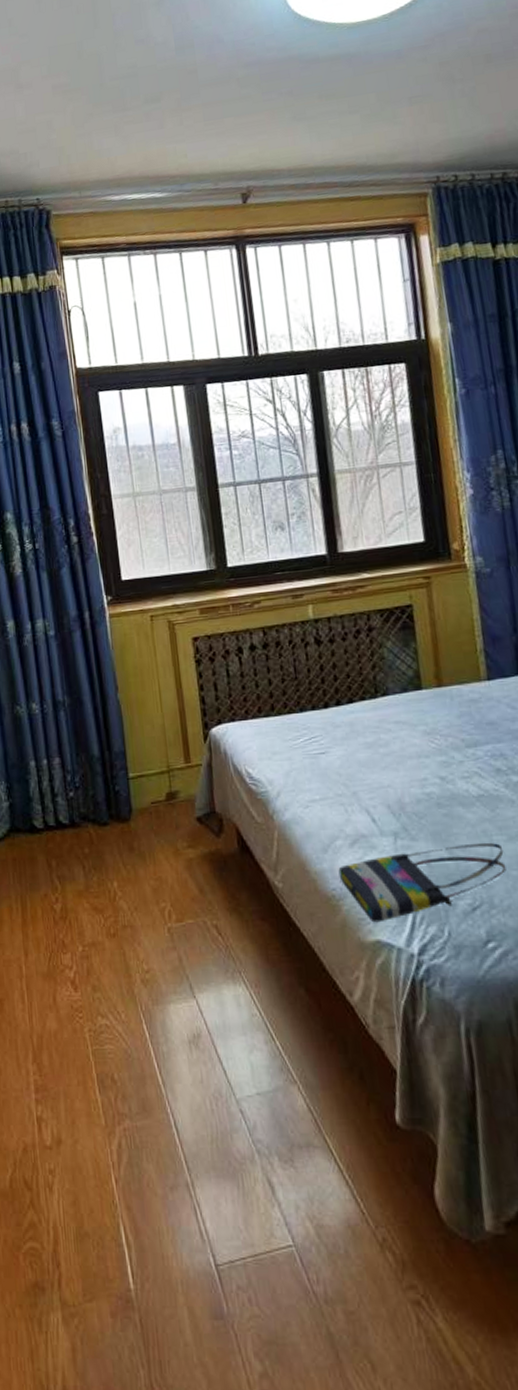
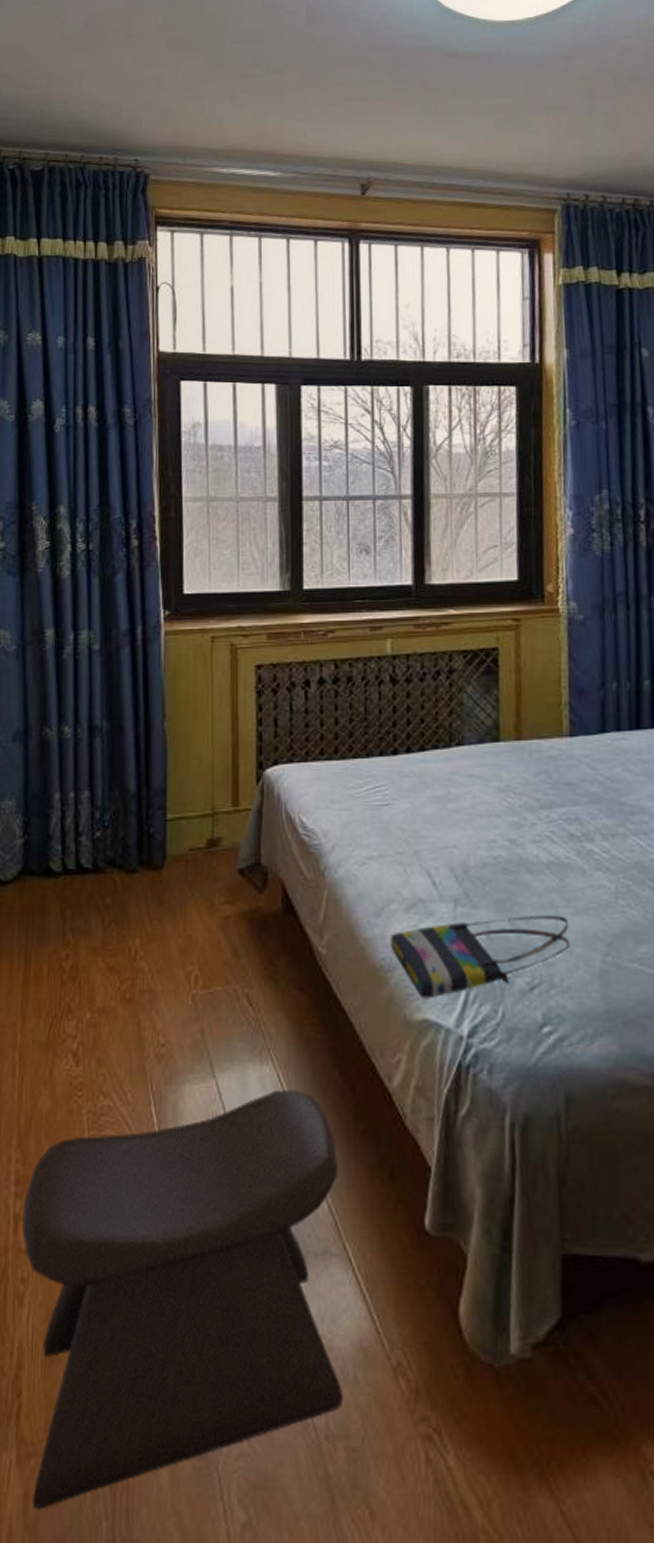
stool: none [43,1006,338,1360] -> present [22,1089,344,1510]

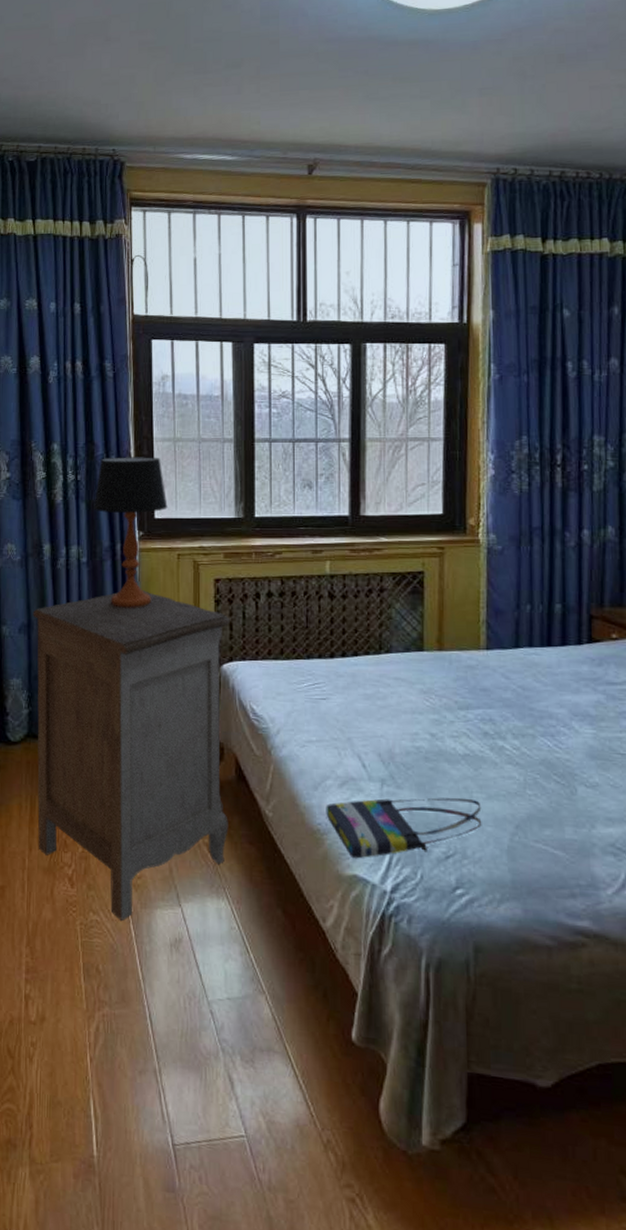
stool: present [22,1089,344,1510] -> none [31,920,283,1213]
nightstand: none [31,682,274,1103] -> present [33,590,230,920]
table lamp: none [109,520,199,705] -> present [93,457,168,608]

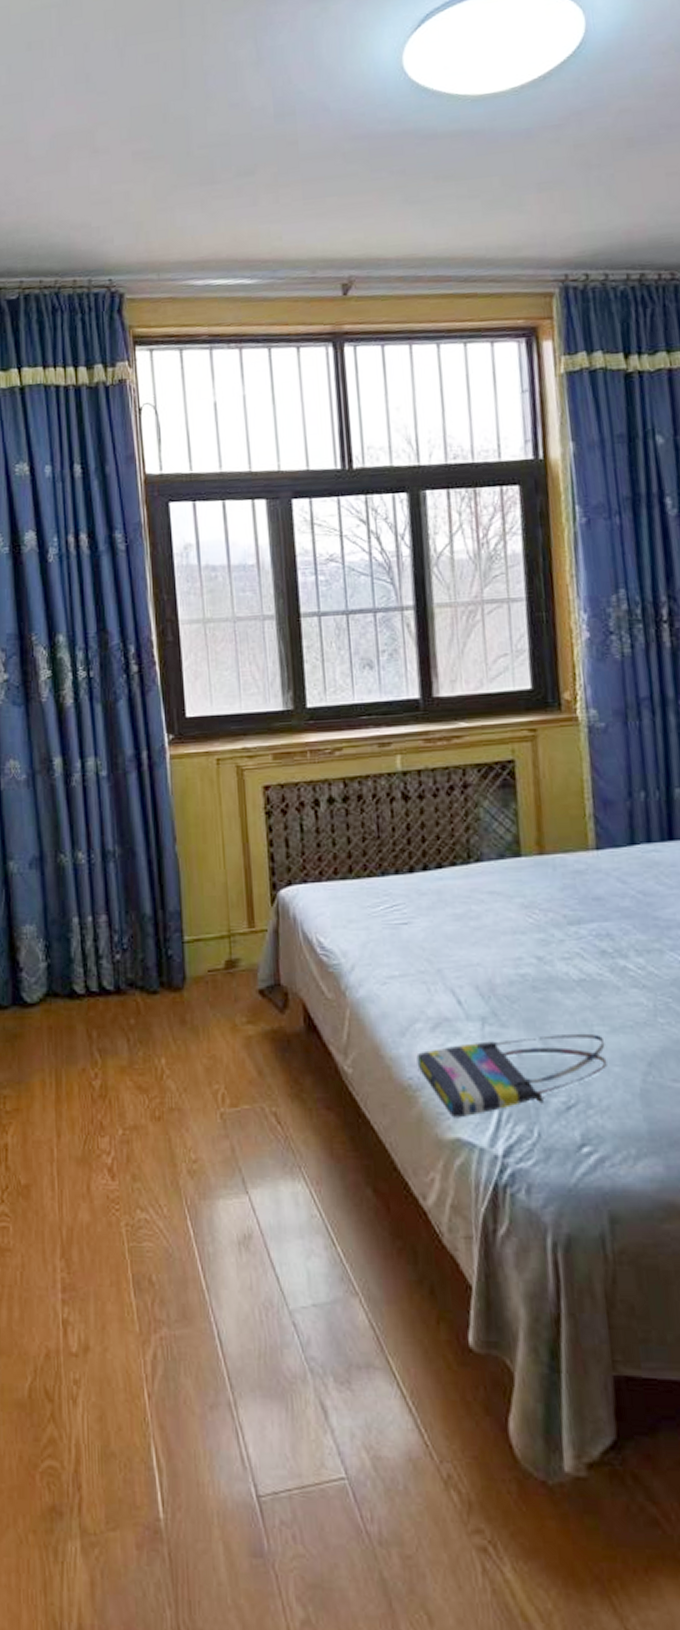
nightstand: present [33,590,230,920] -> none [45,806,300,1217]
table lamp: present [93,457,168,608] -> none [111,643,201,829]

